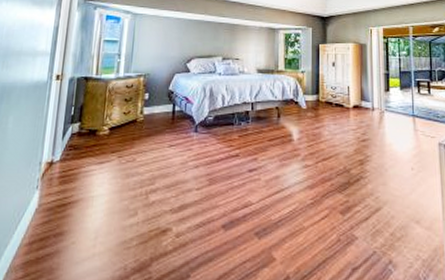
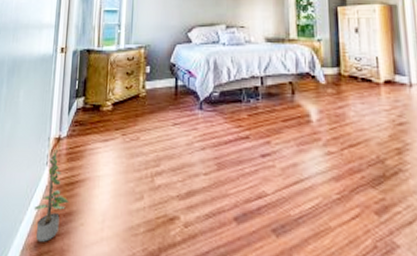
potted plant: none [21,172,61,263] -> present [34,148,70,242]

